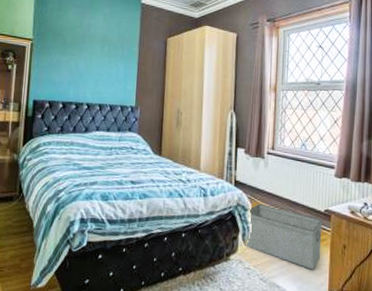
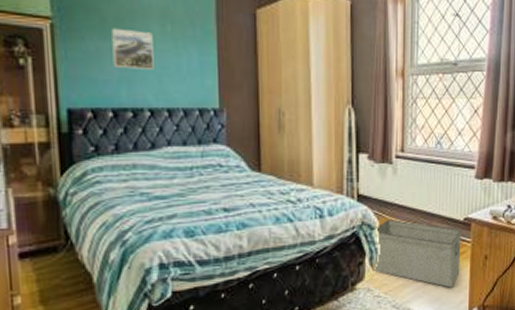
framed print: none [67,47,95,77] -> present [111,28,154,70]

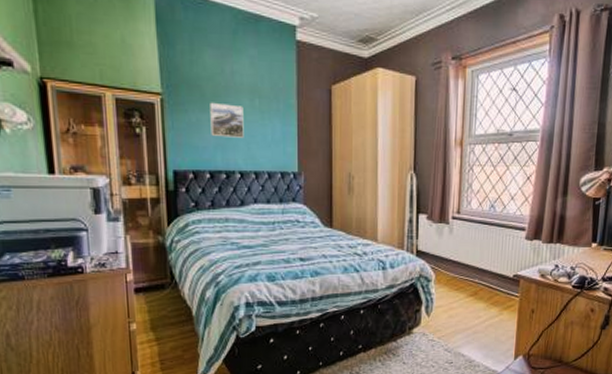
storage bin: present [373,219,461,288] -> none [428,273,511,337]

